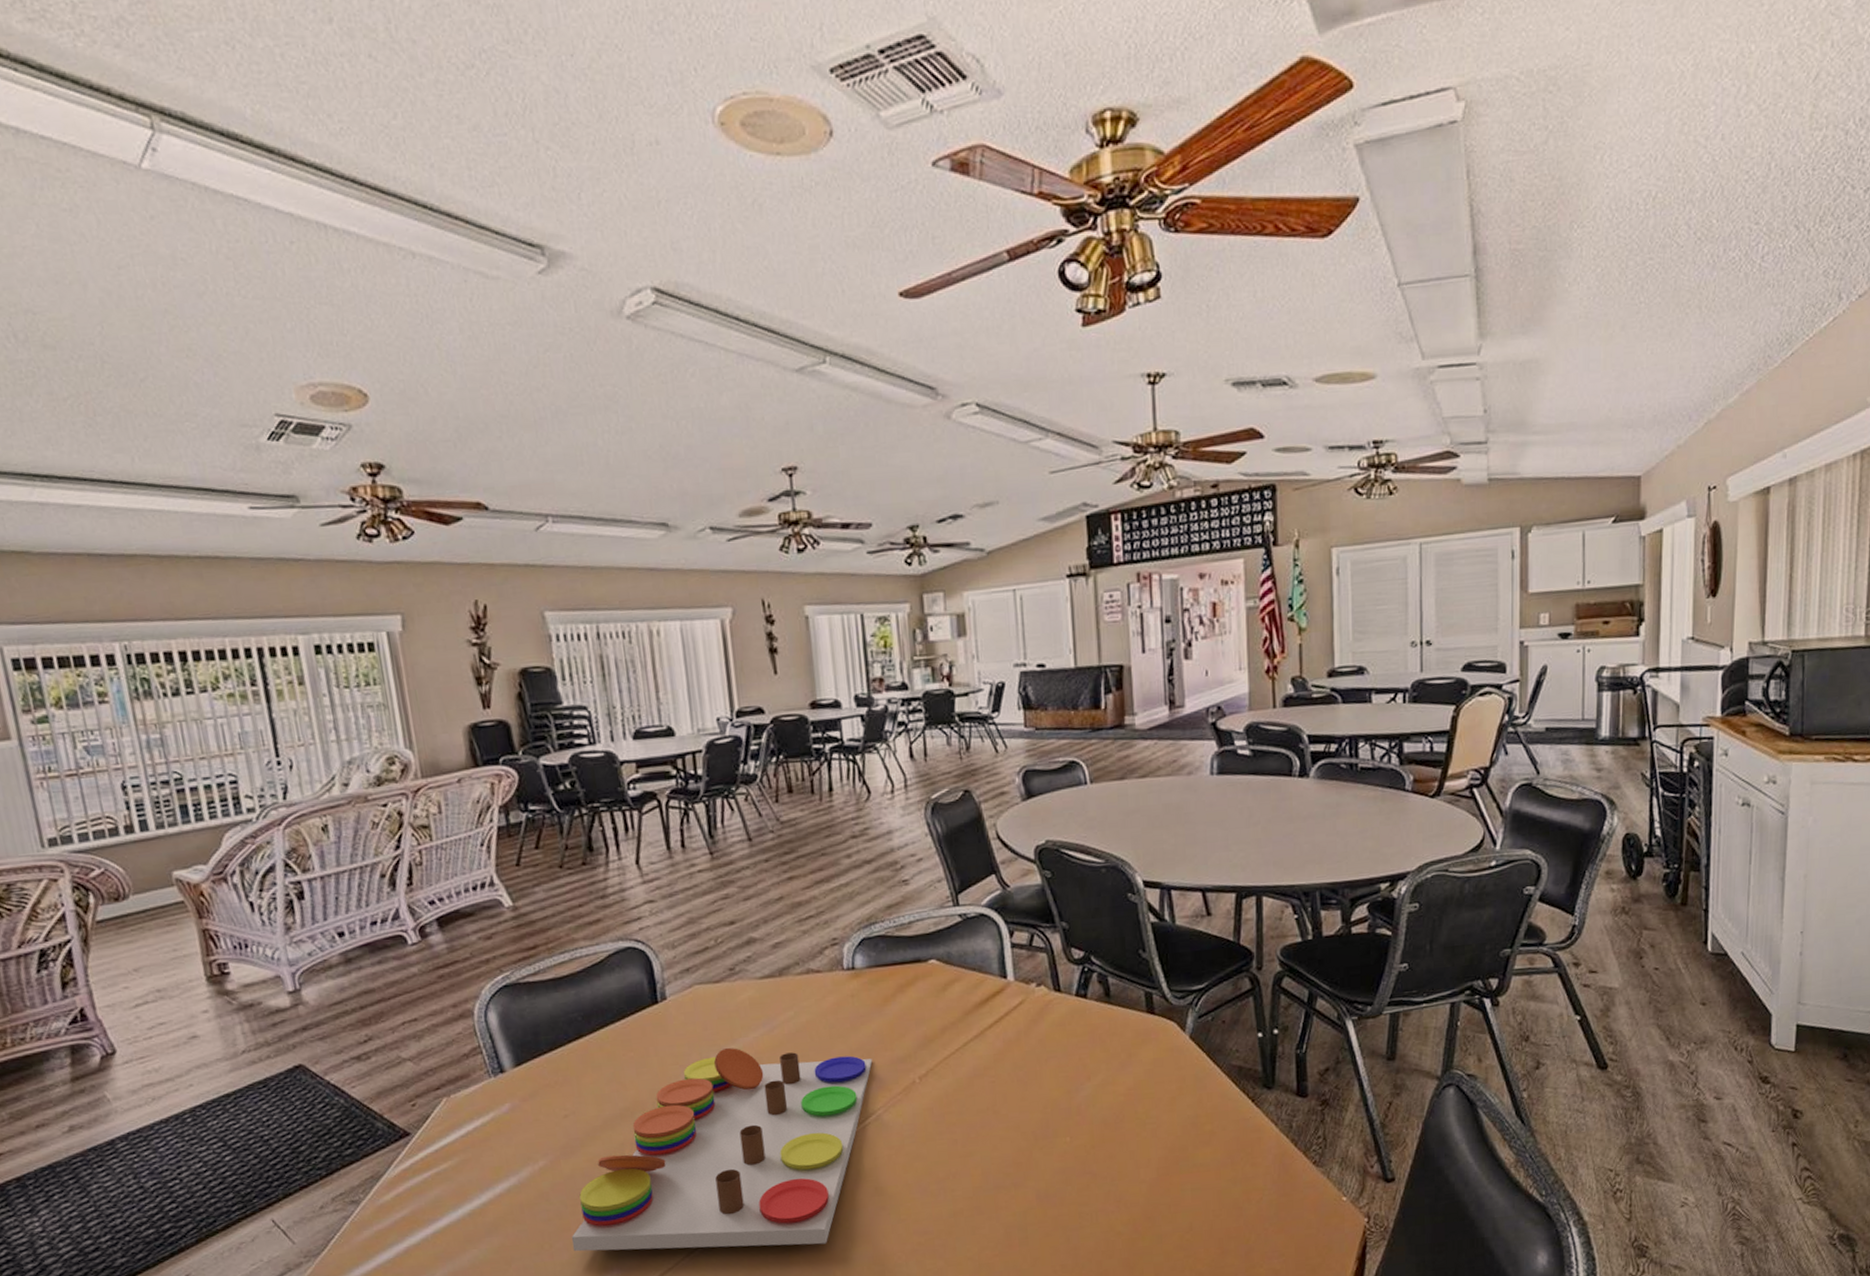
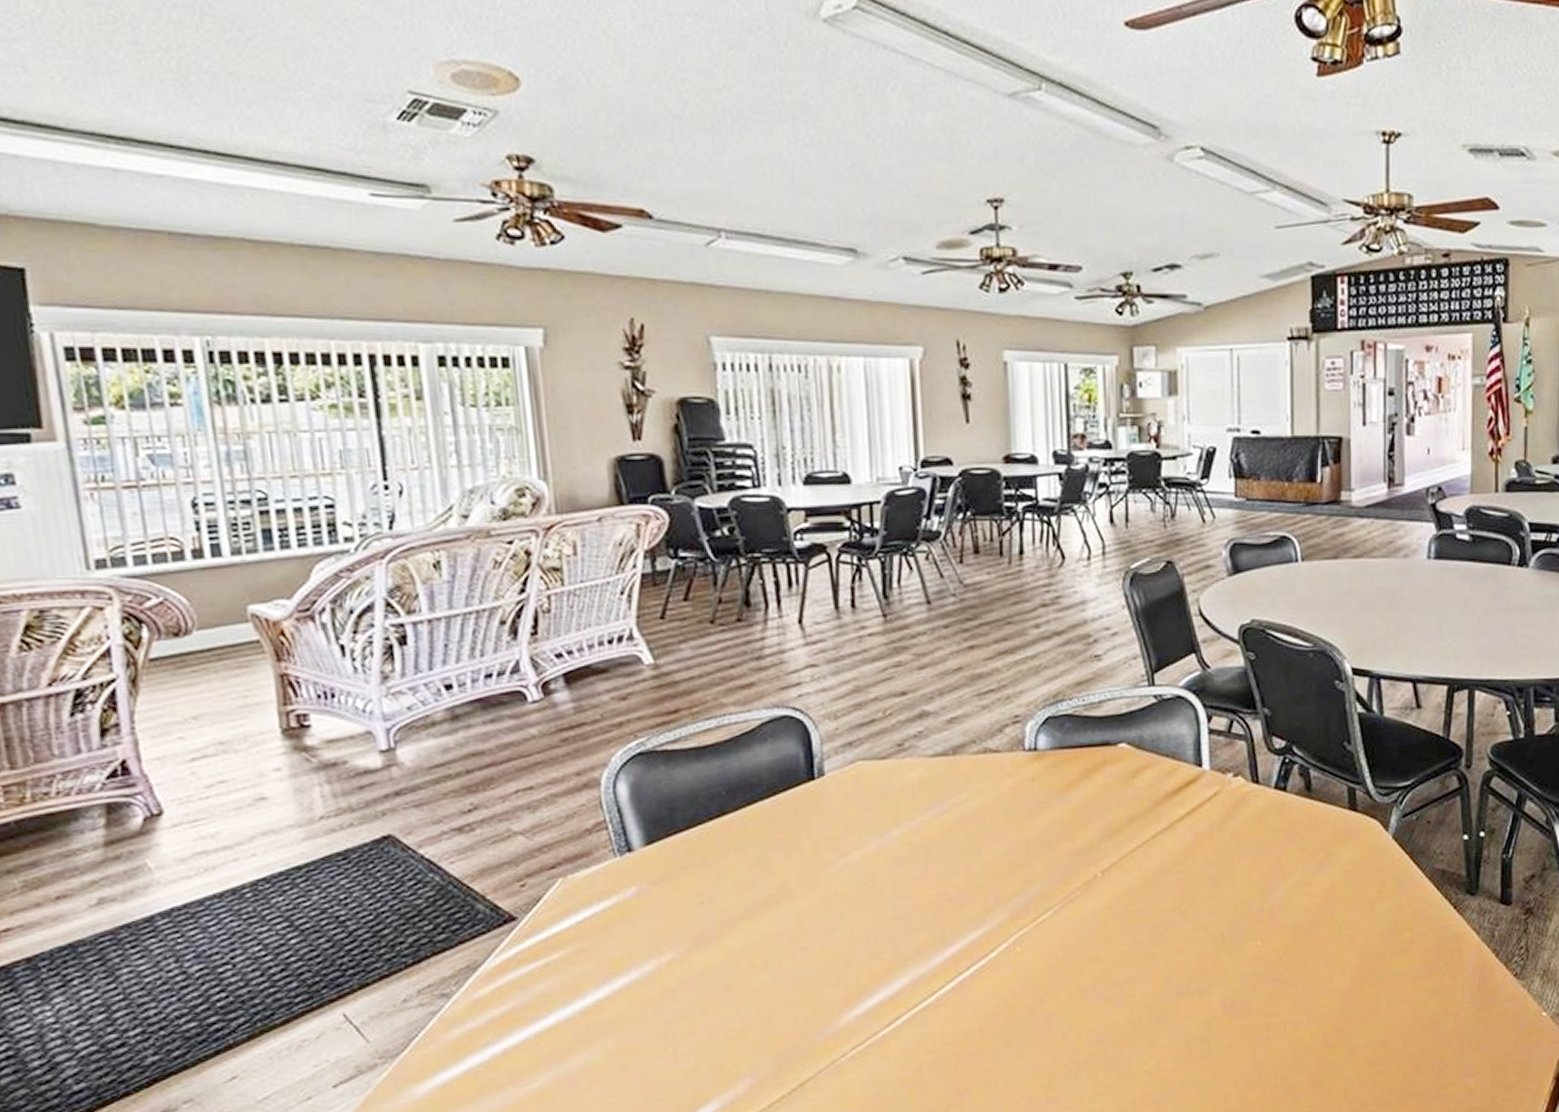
board game: present [571,1048,873,1252] -> none [699,832,1051,1057]

